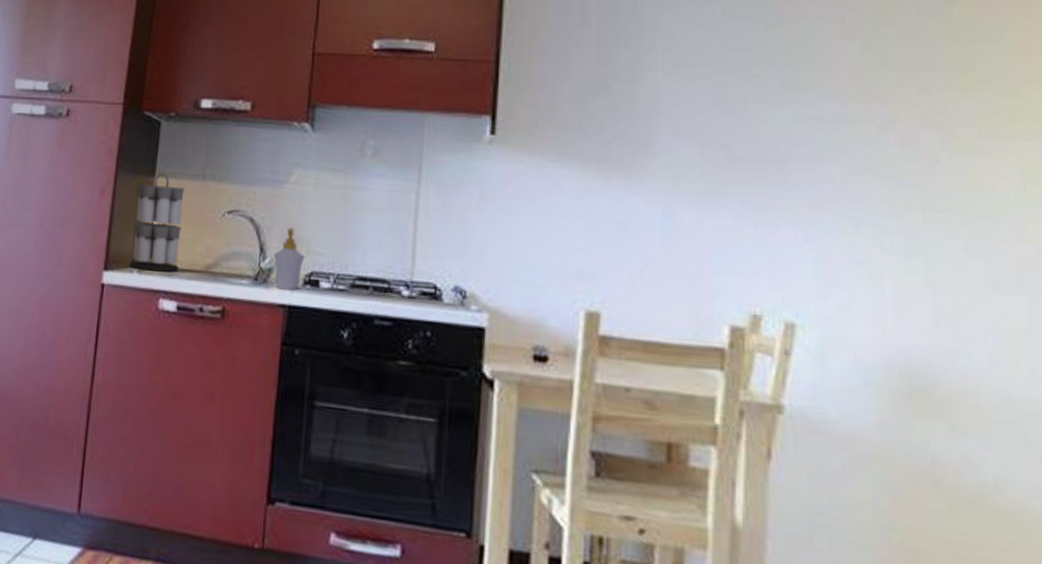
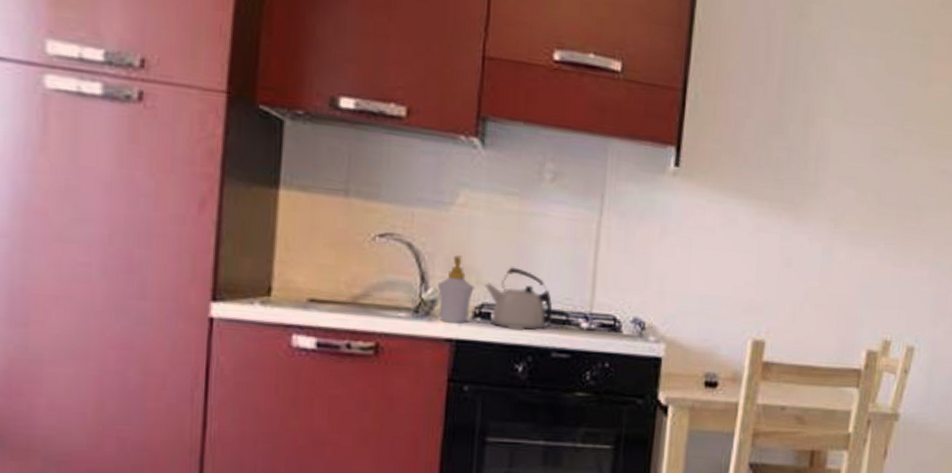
spice rack: present [130,173,184,272] -> none [249,184,321,304]
kettle: none [313,237,375,298] -> present [484,267,553,331]

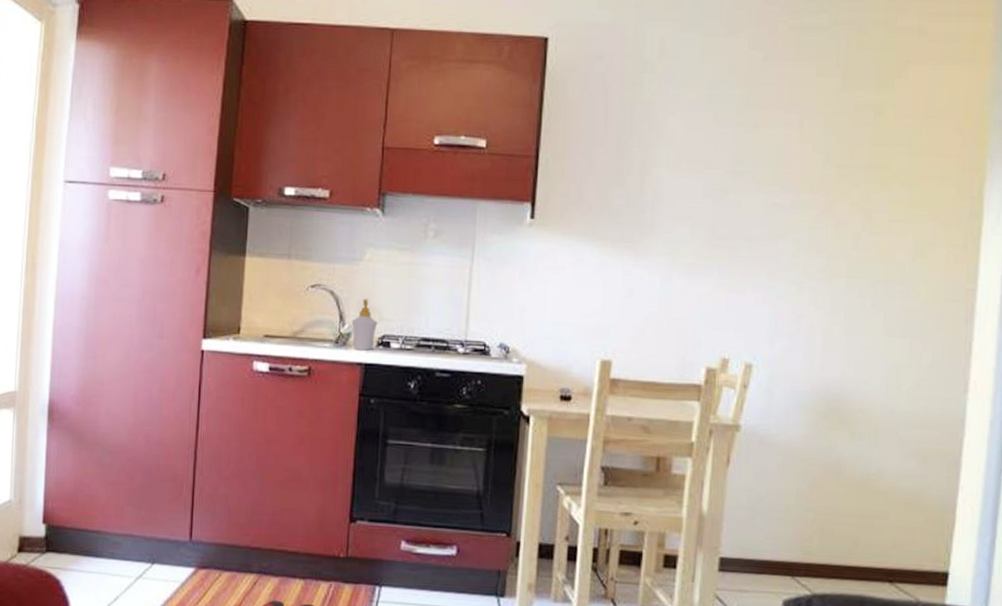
kettle: present [484,267,553,331] -> none [385,306,436,356]

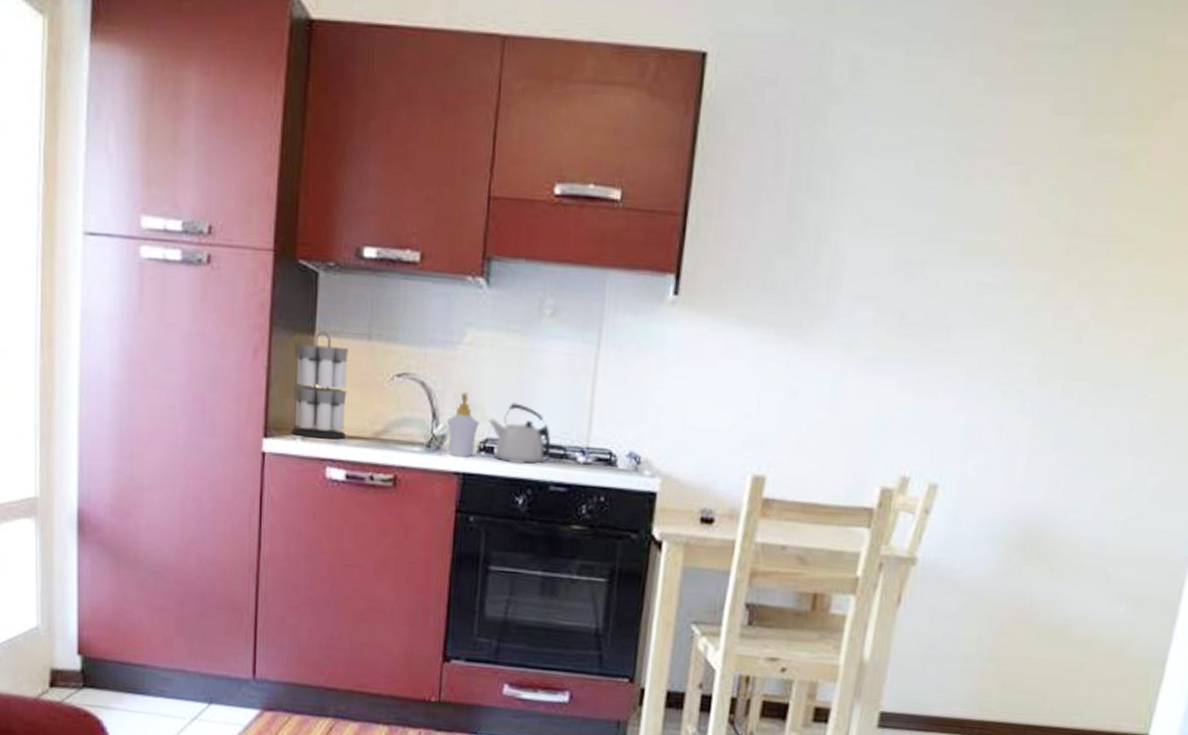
spice rack: none [226,253,272,339] -> present [292,331,349,440]
kettle: none [385,306,436,356] -> present [488,403,551,465]

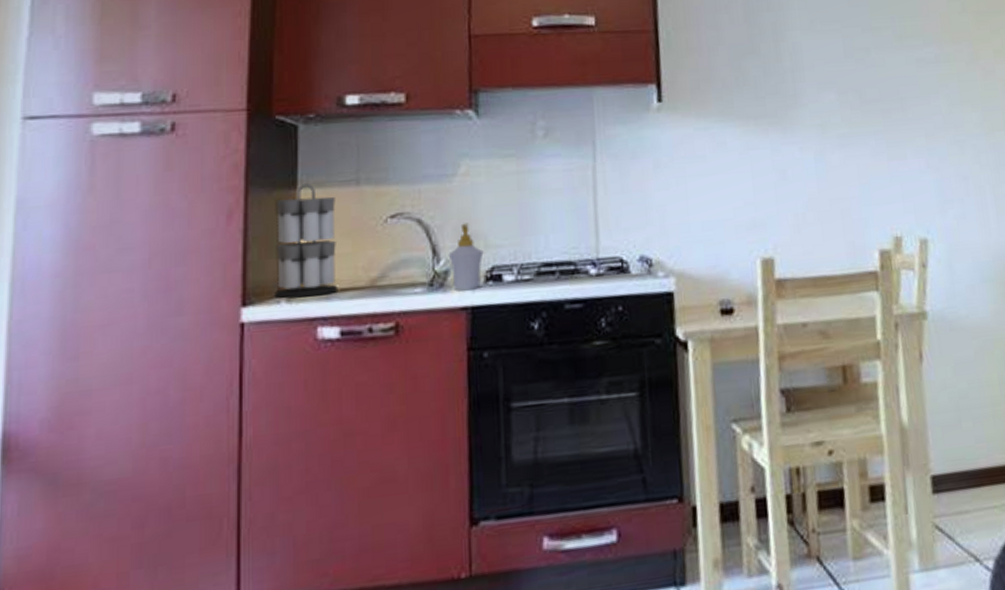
kettle: present [488,403,551,465] -> none [492,225,561,288]

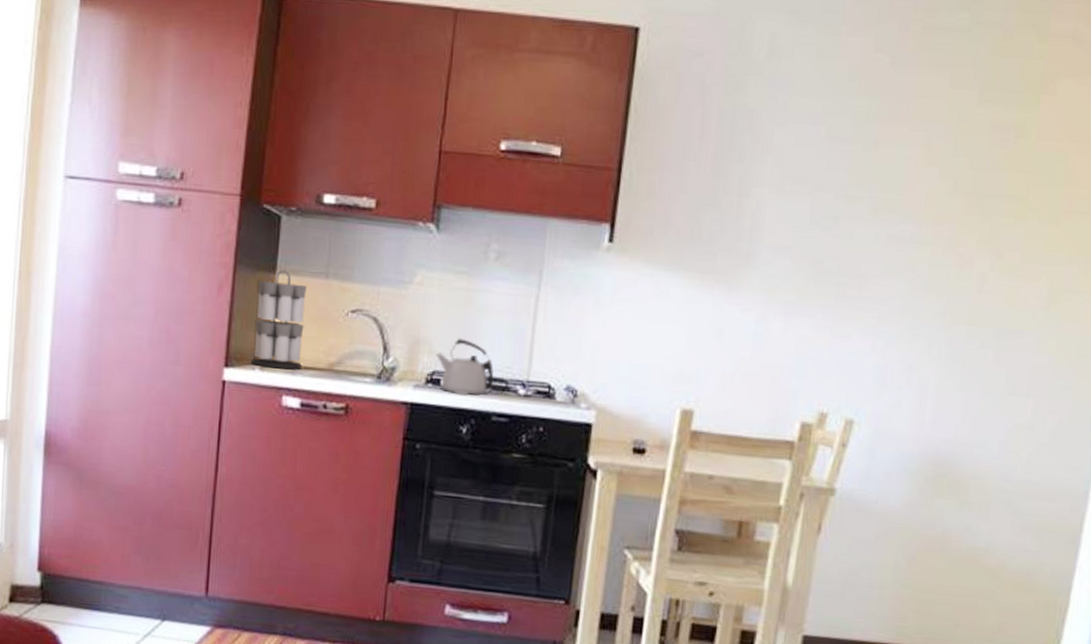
soap bottle: present [448,223,484,292] -> none [396,328,428,389]
kettle: none [492,225,561,288] -> present [435,338,494,396]

